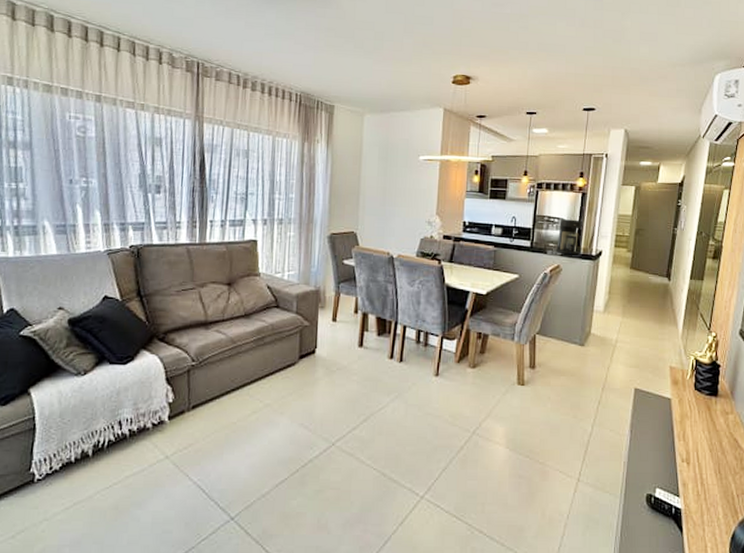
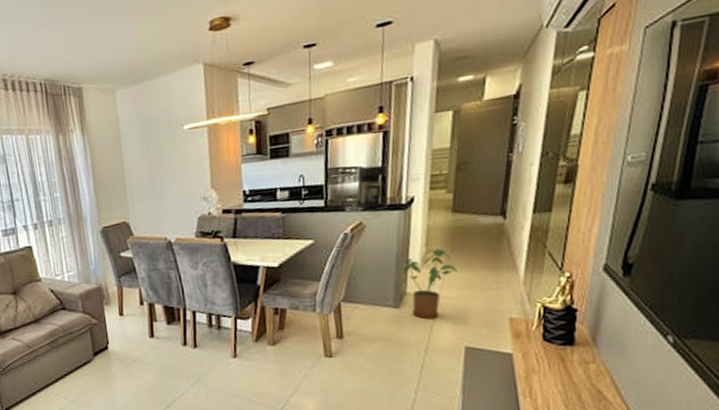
house plant: none [589,298,632,360] -> present [402,248,458,319]

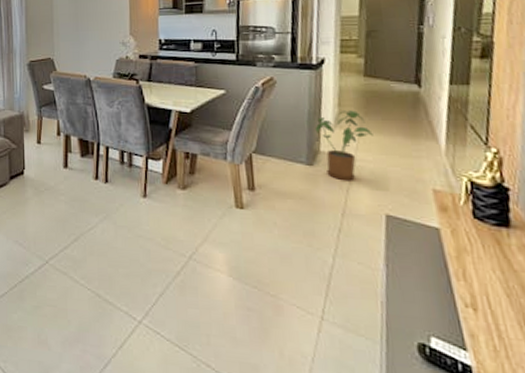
coffee maker: present [356,165,387,209] -> none [267,26,296,66]

